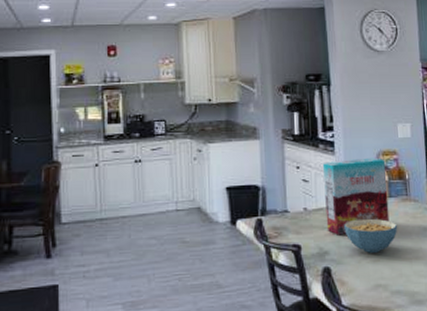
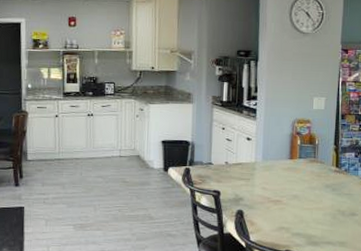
cereal box: present [322,157,390,235] -> none [243,124,299,186]
cereal bowl: present [344,218,398,253] -> none [258,174,304,202]

